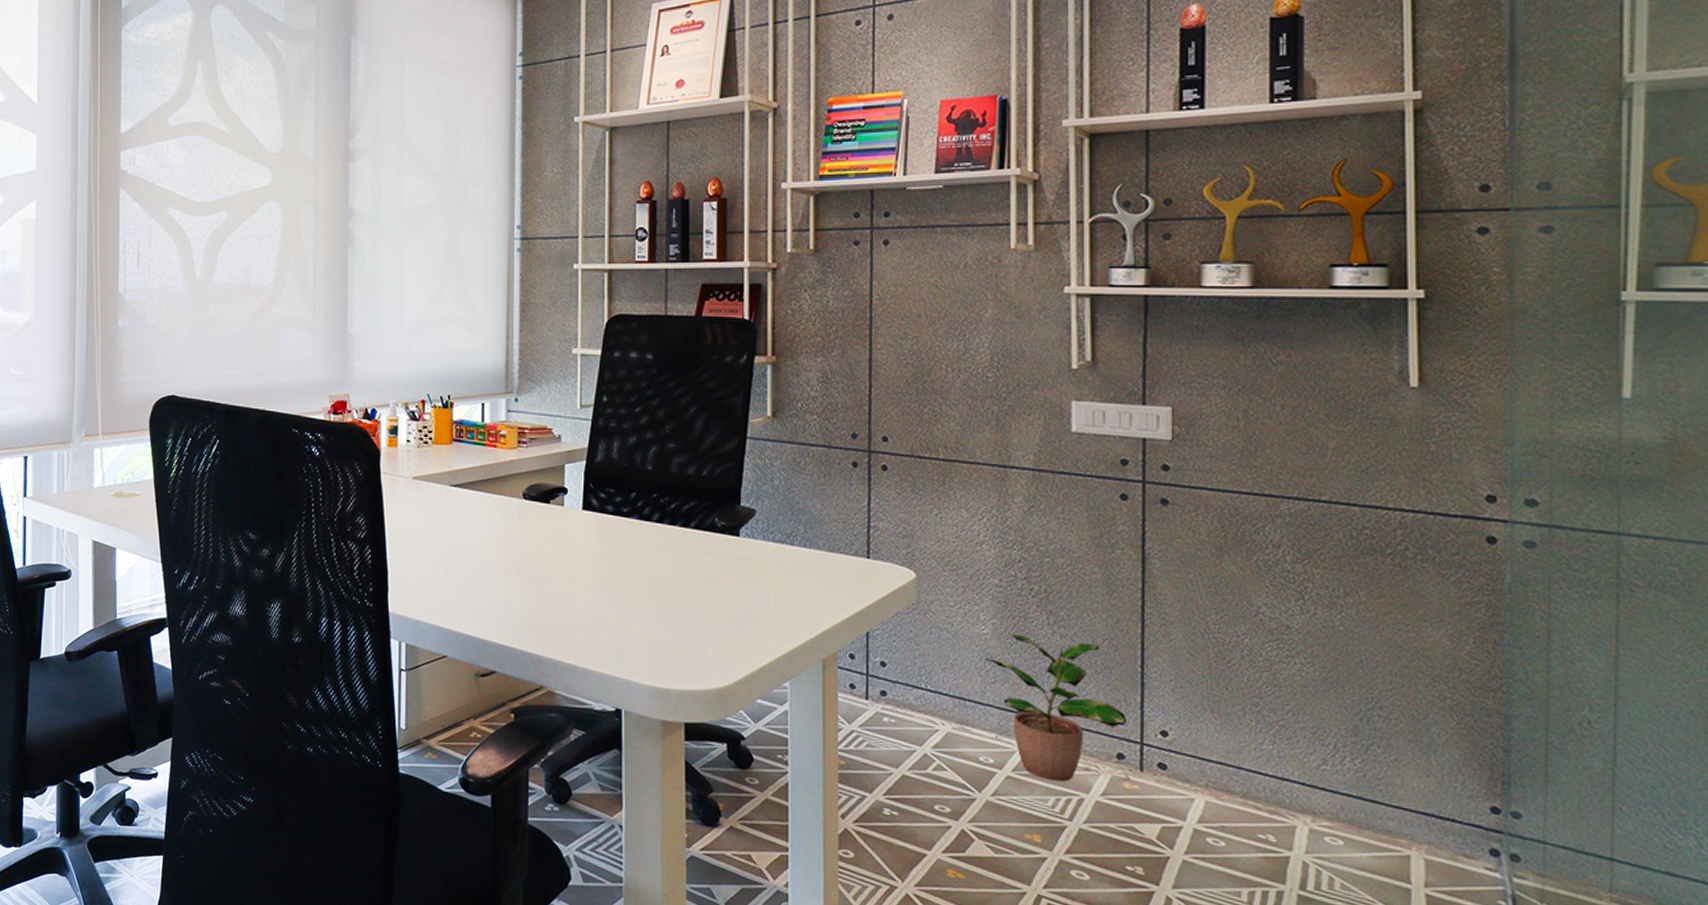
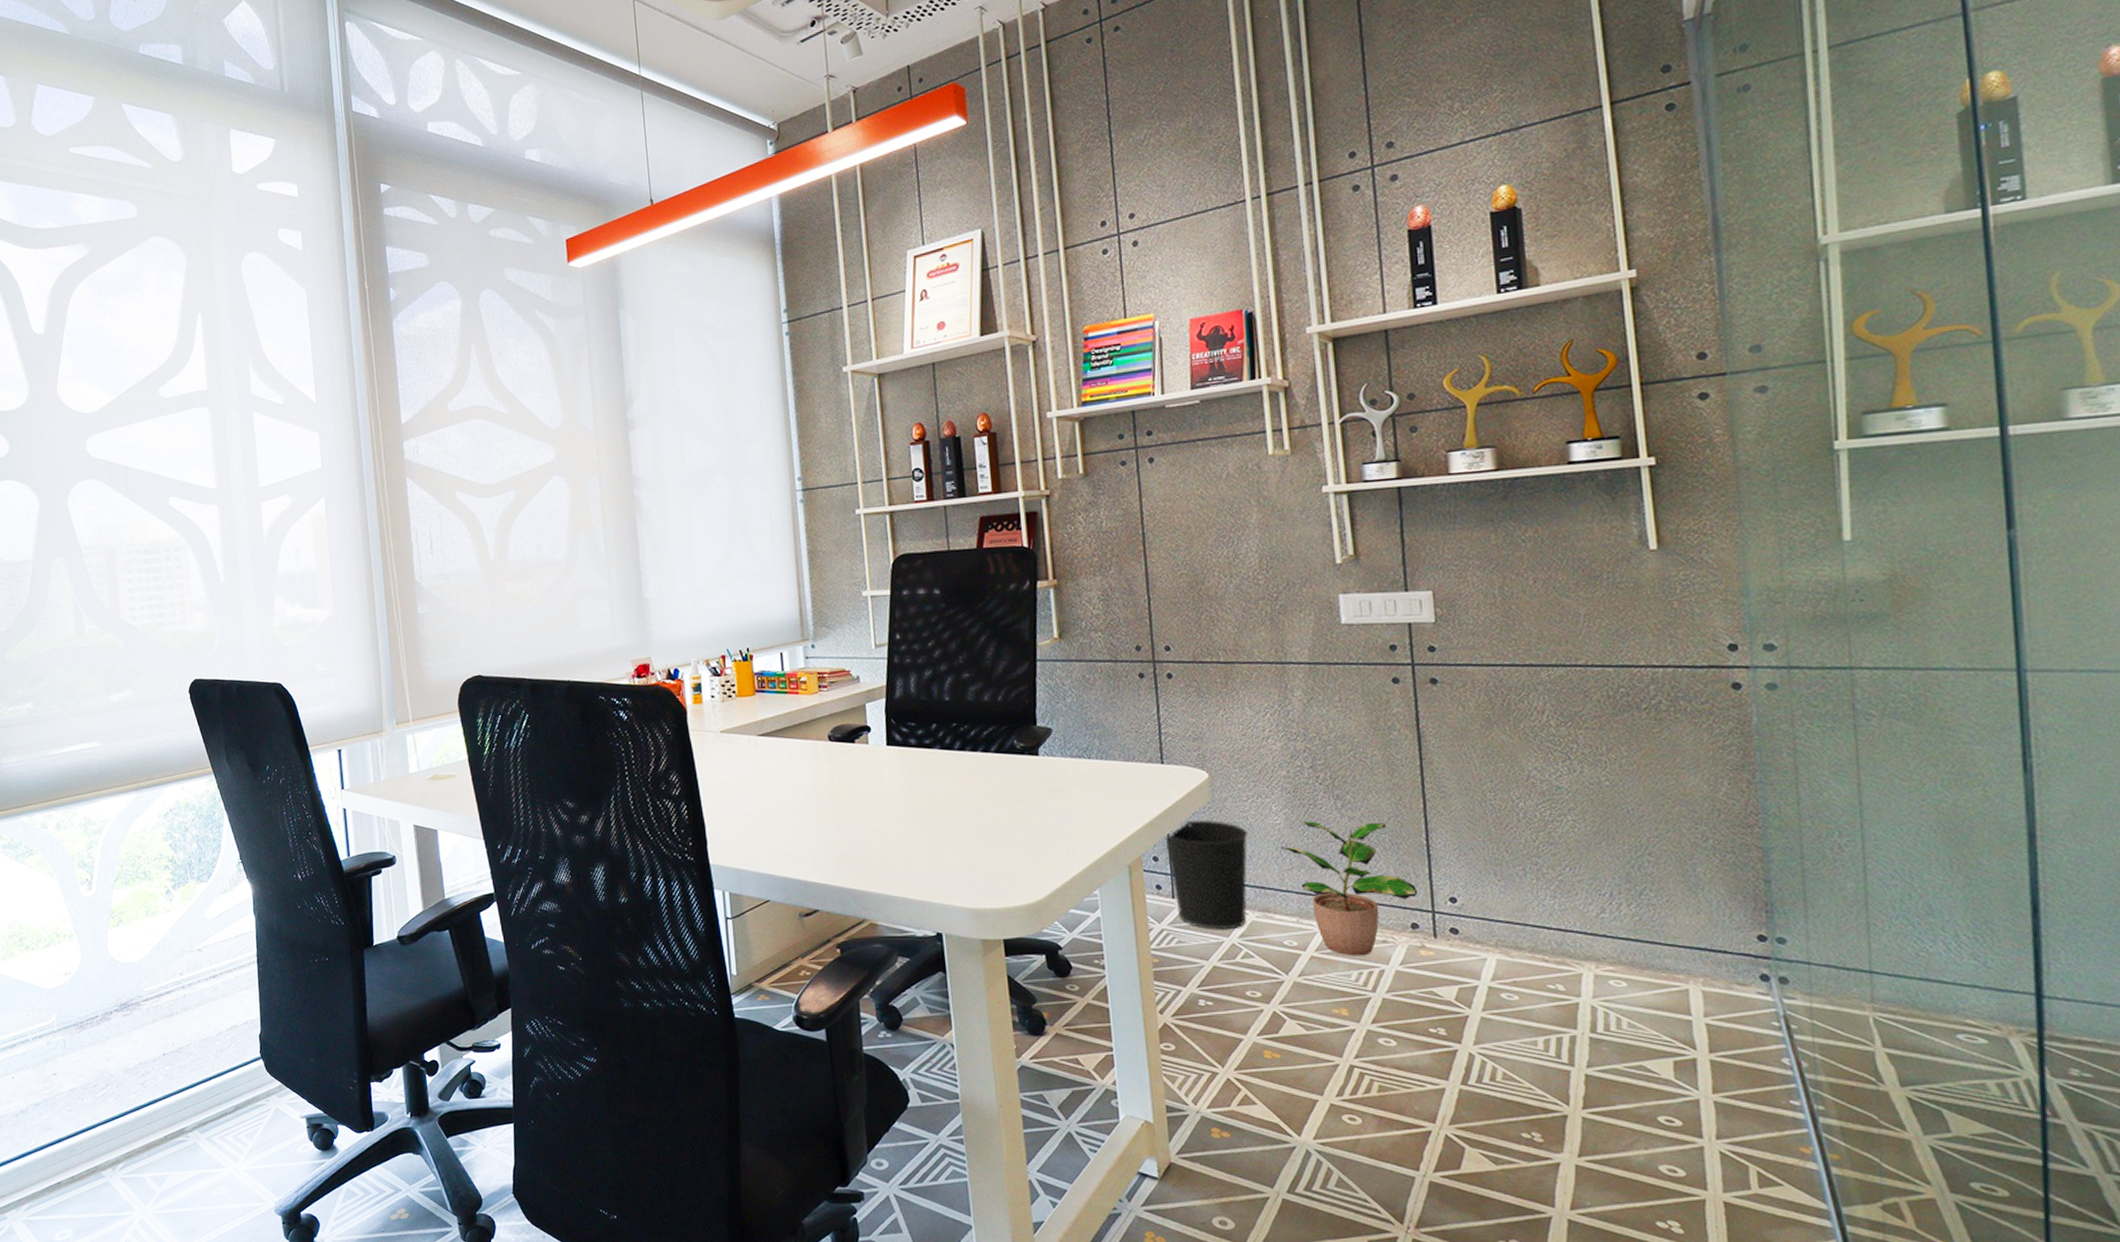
wastebasket: none [863,619,953,739] -> present [1164,820,1249,930]

